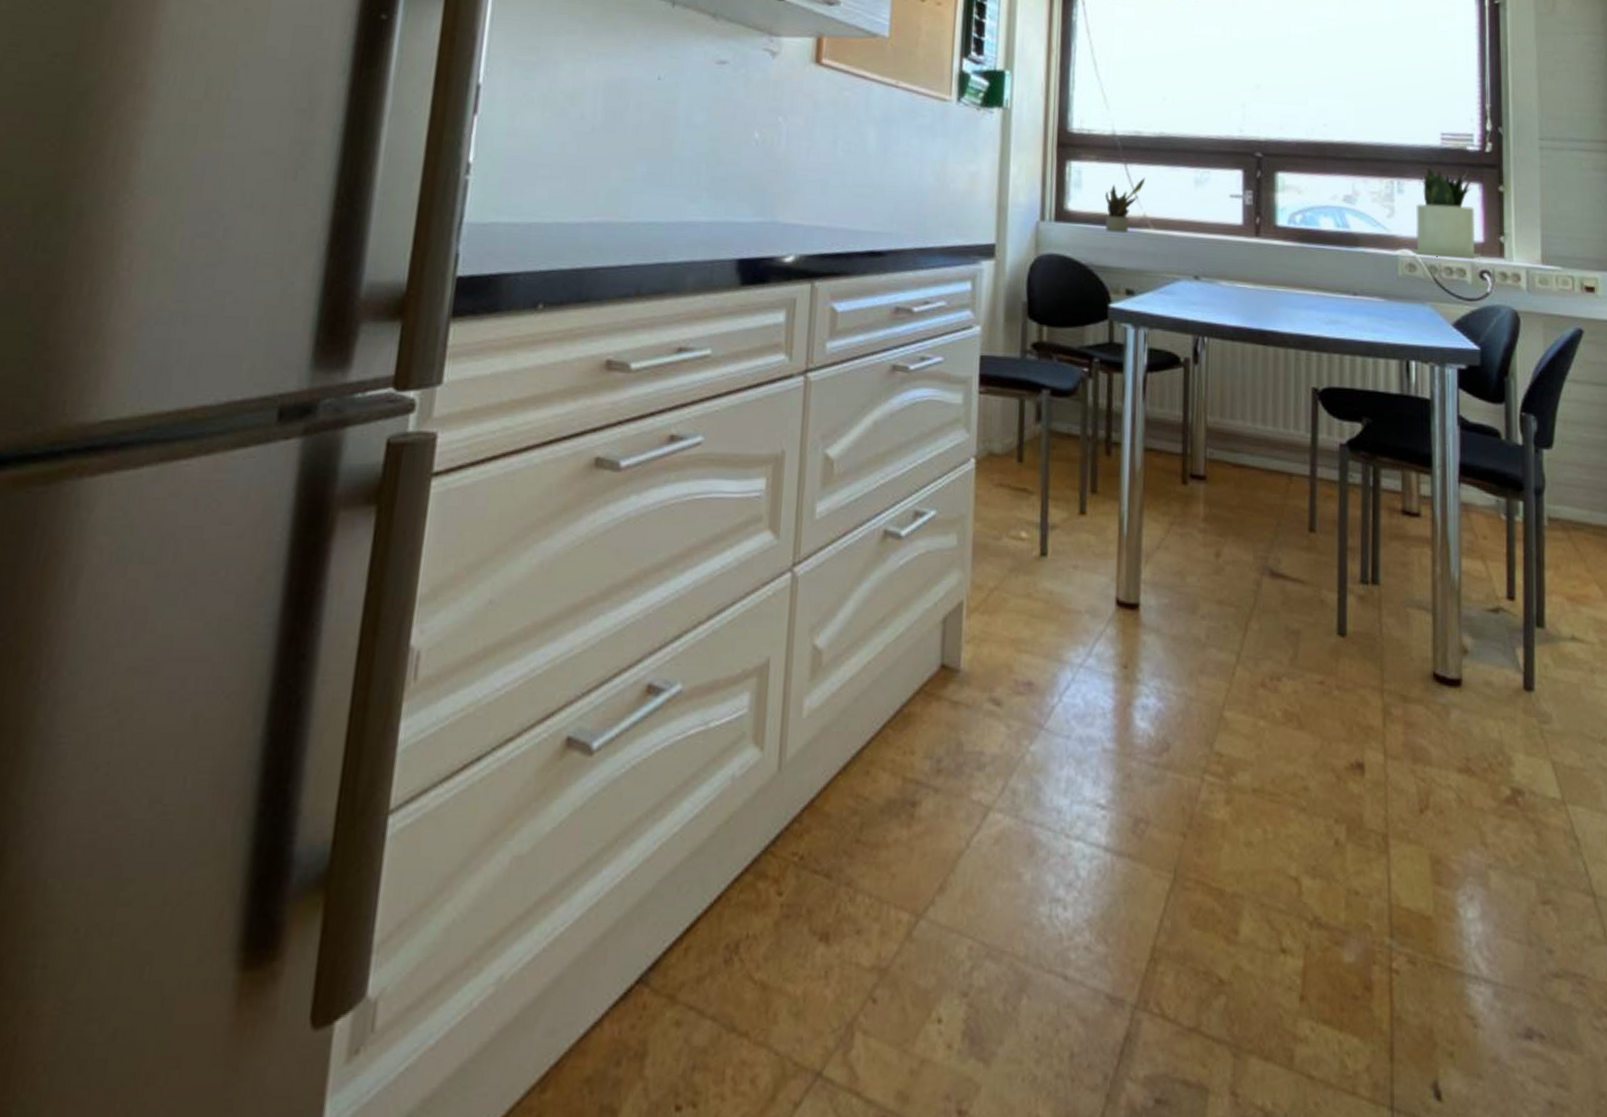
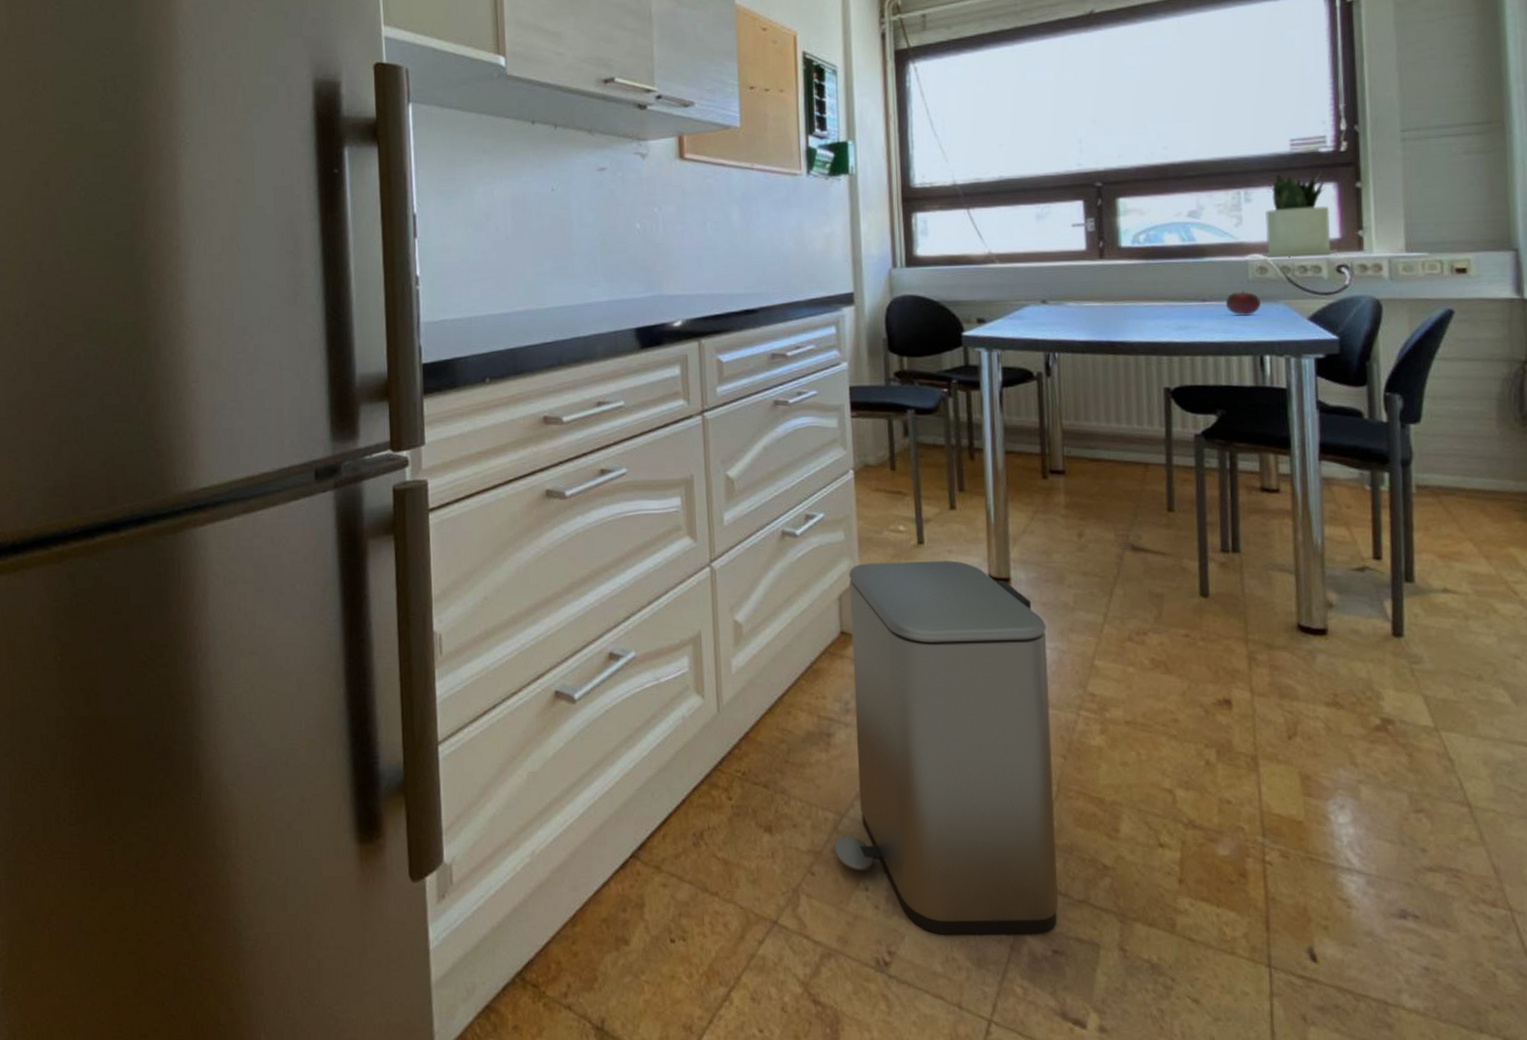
pedal bin: none [903,577,1174,1083] -> present [833,560,1058,935]
potted plant: present [1105,178,1146,234] -> none [951,219,988,271]
fruit: none [1375,287,1408,315] -> present [1225,290,1261,316]

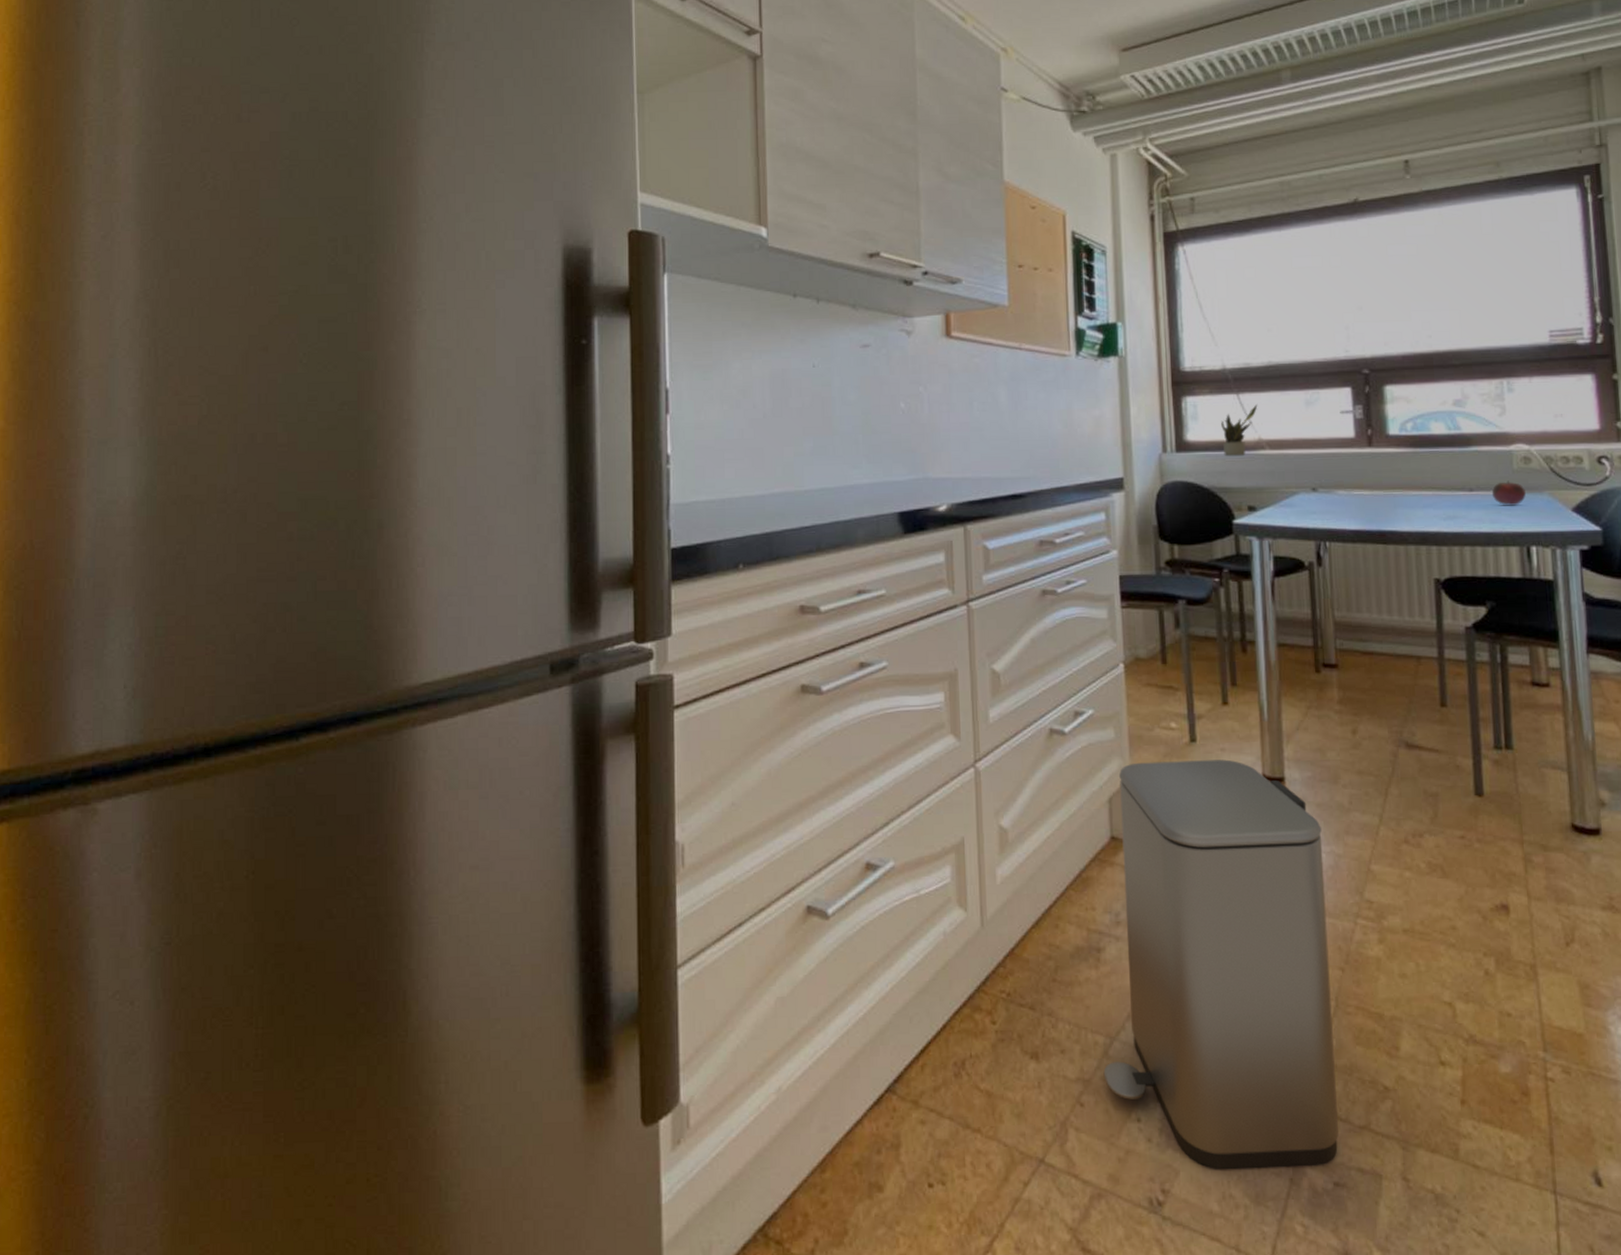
potted plant: none [951,219,988,271] -> present [1221,405,1258,457]
planter: present [1261,171,1338,259] -> none [1524,362,1598,449]

